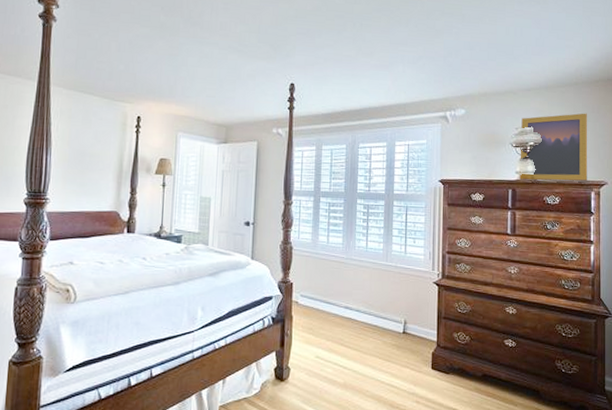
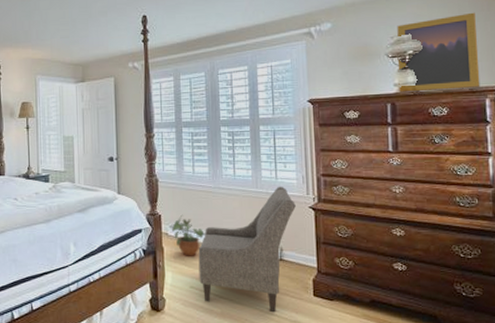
potted plant: none [301,283,333,326] -> present [171,214,204,256]
chair: none [325,260,421,383] -> present [198,186,296,312]

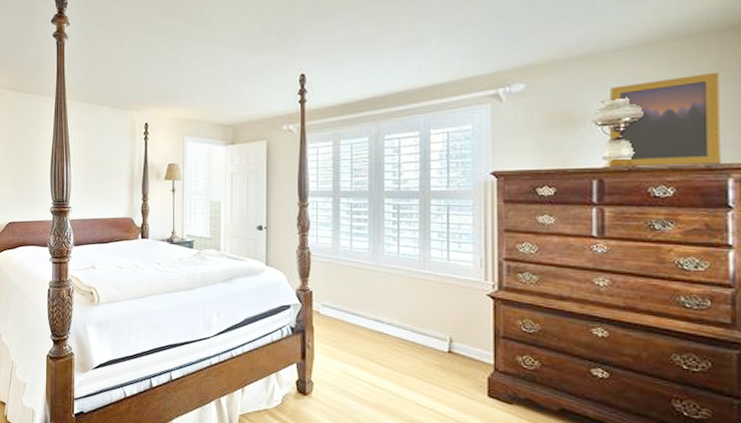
potted plant: present [171,214,204,256] -> none [323,292,360,339]
chair: present [198,186,296,312] -> none [352,268,470,409]

